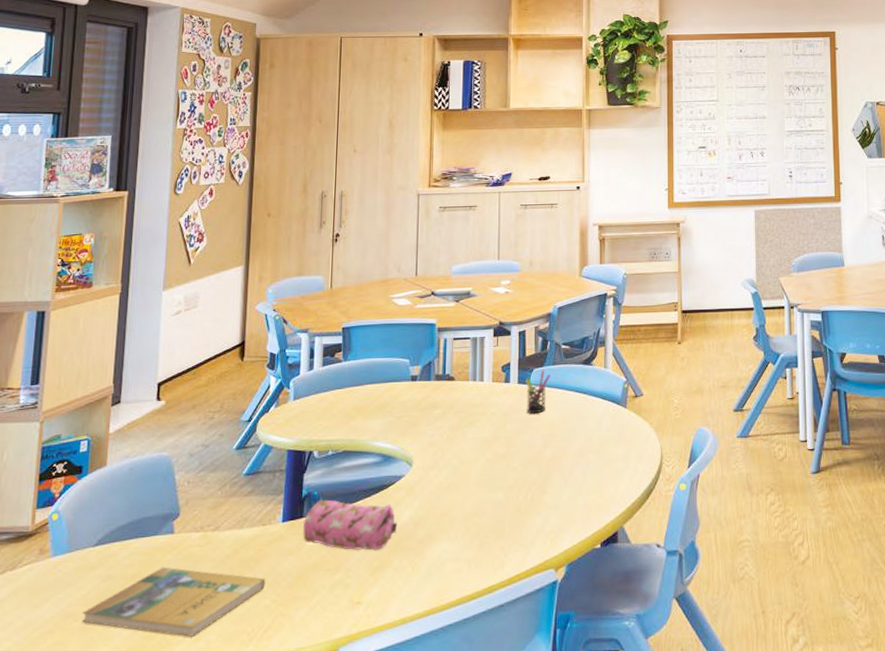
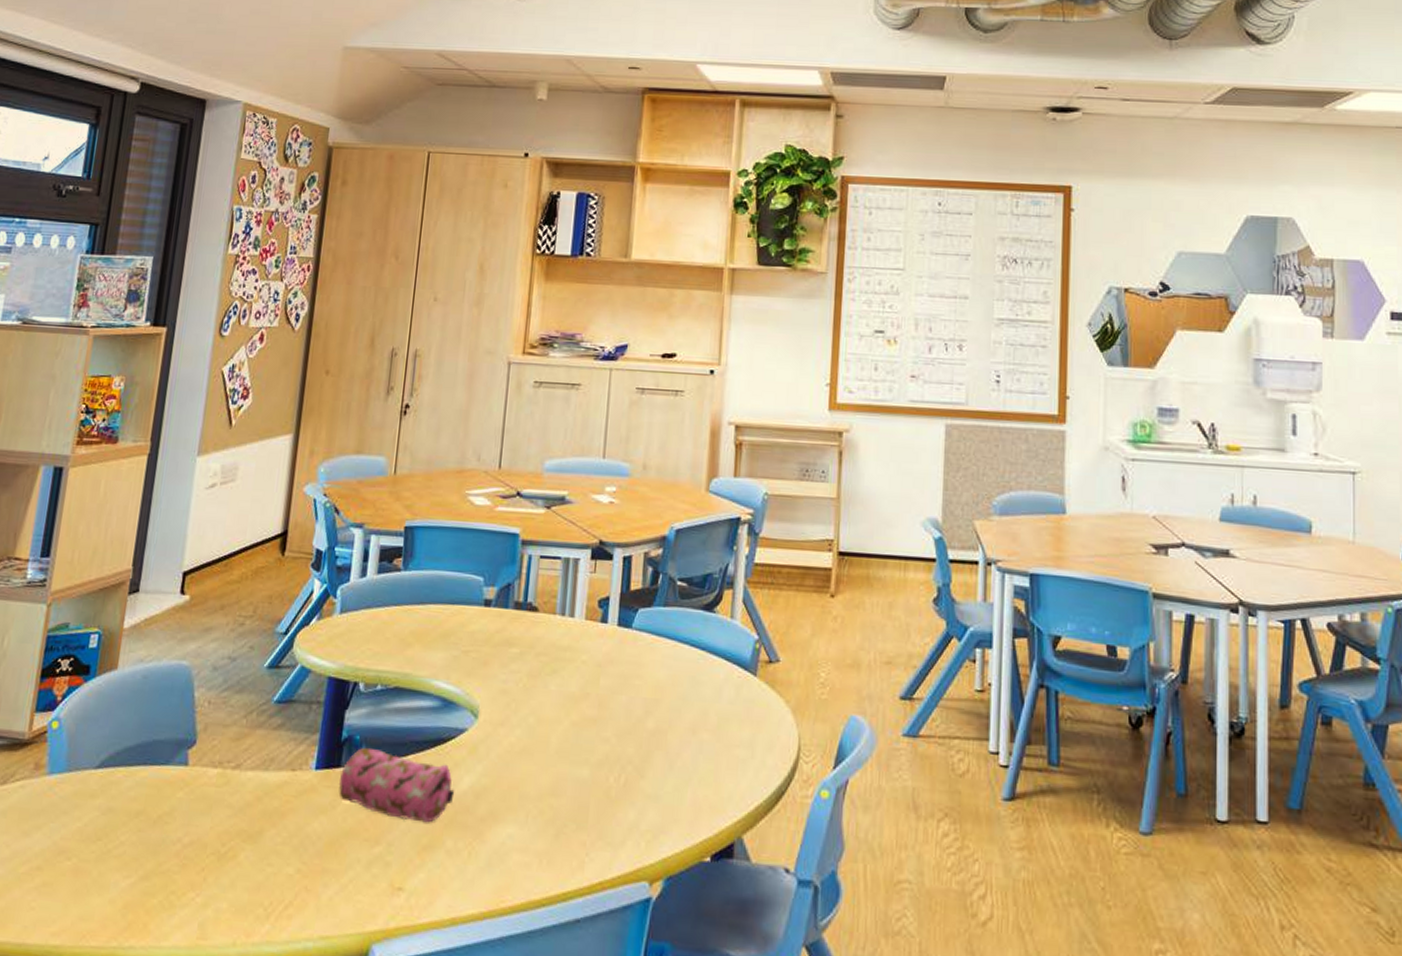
booklet: present [81,567,266,637] -> none [75,806,291,901]
pen holder: present [525,370,550,414] -> none [627,611,660,670]

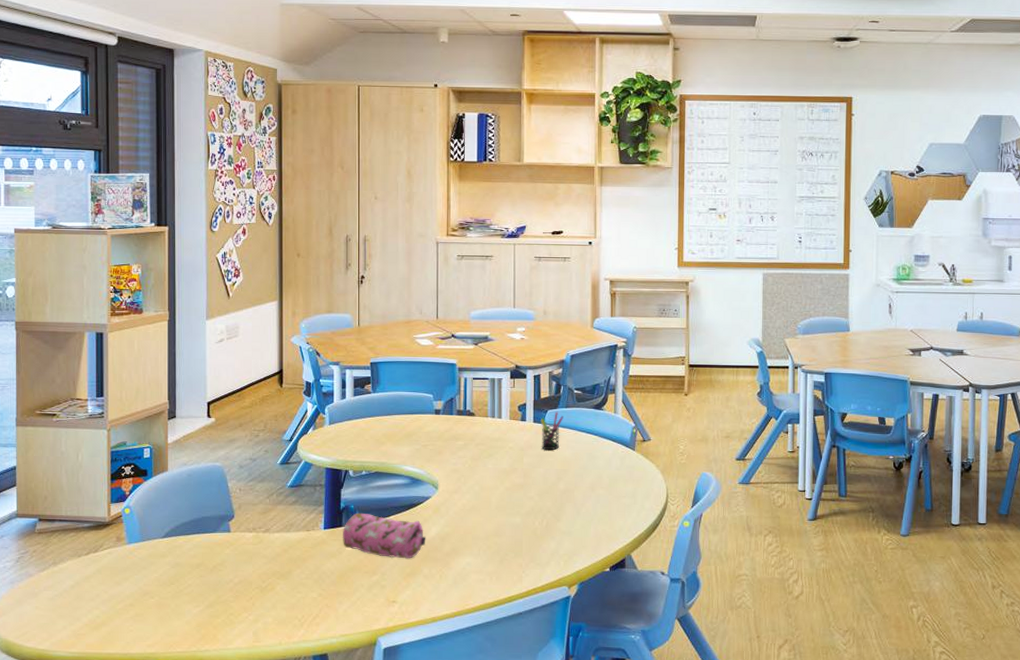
pen holder: none [627,611,660,670] -> present [540,411,564,451]

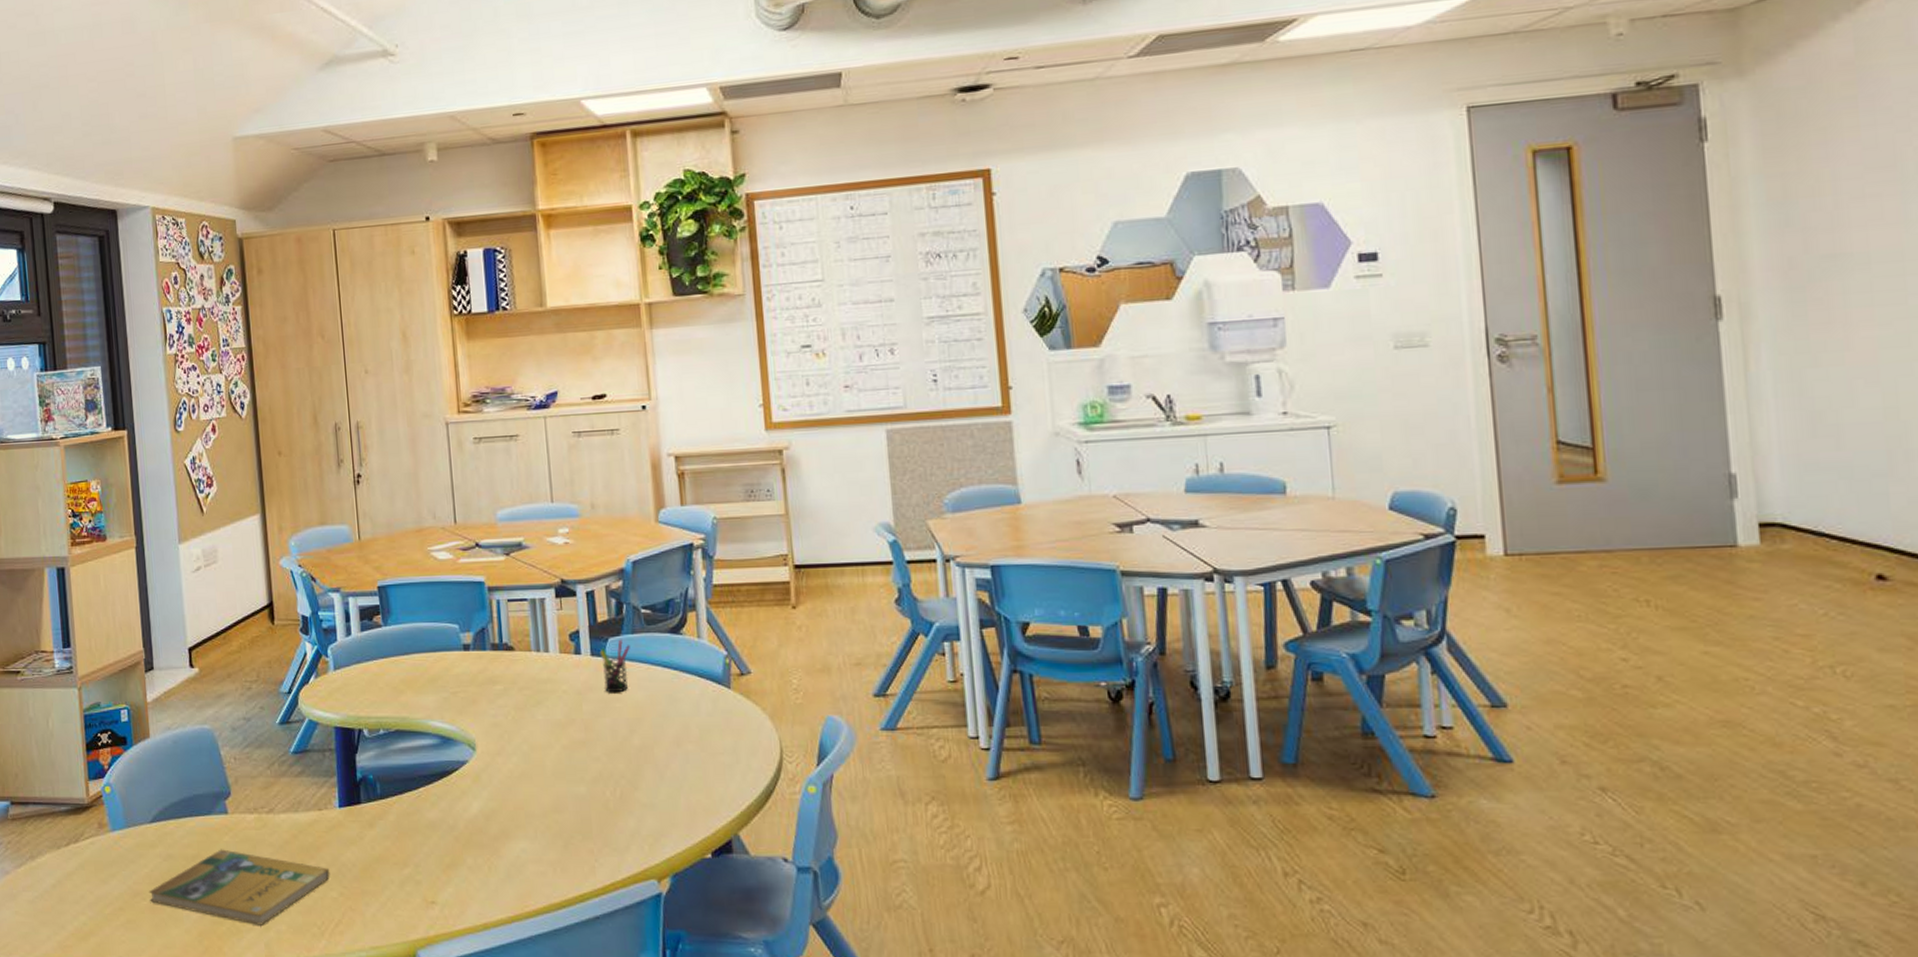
booklet: none [156,559,312,618] -> present [148,849,330,925]
pencil case: present [342,512,426,559] -> none [361,784,467,845]

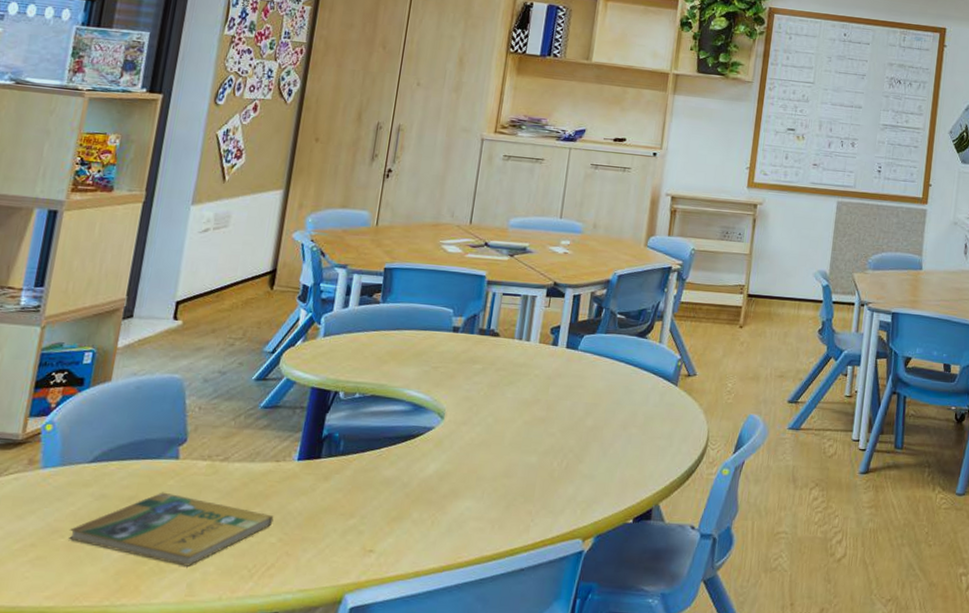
pen holder: present [599,639,630,693] -> none [572,337,601,381]

